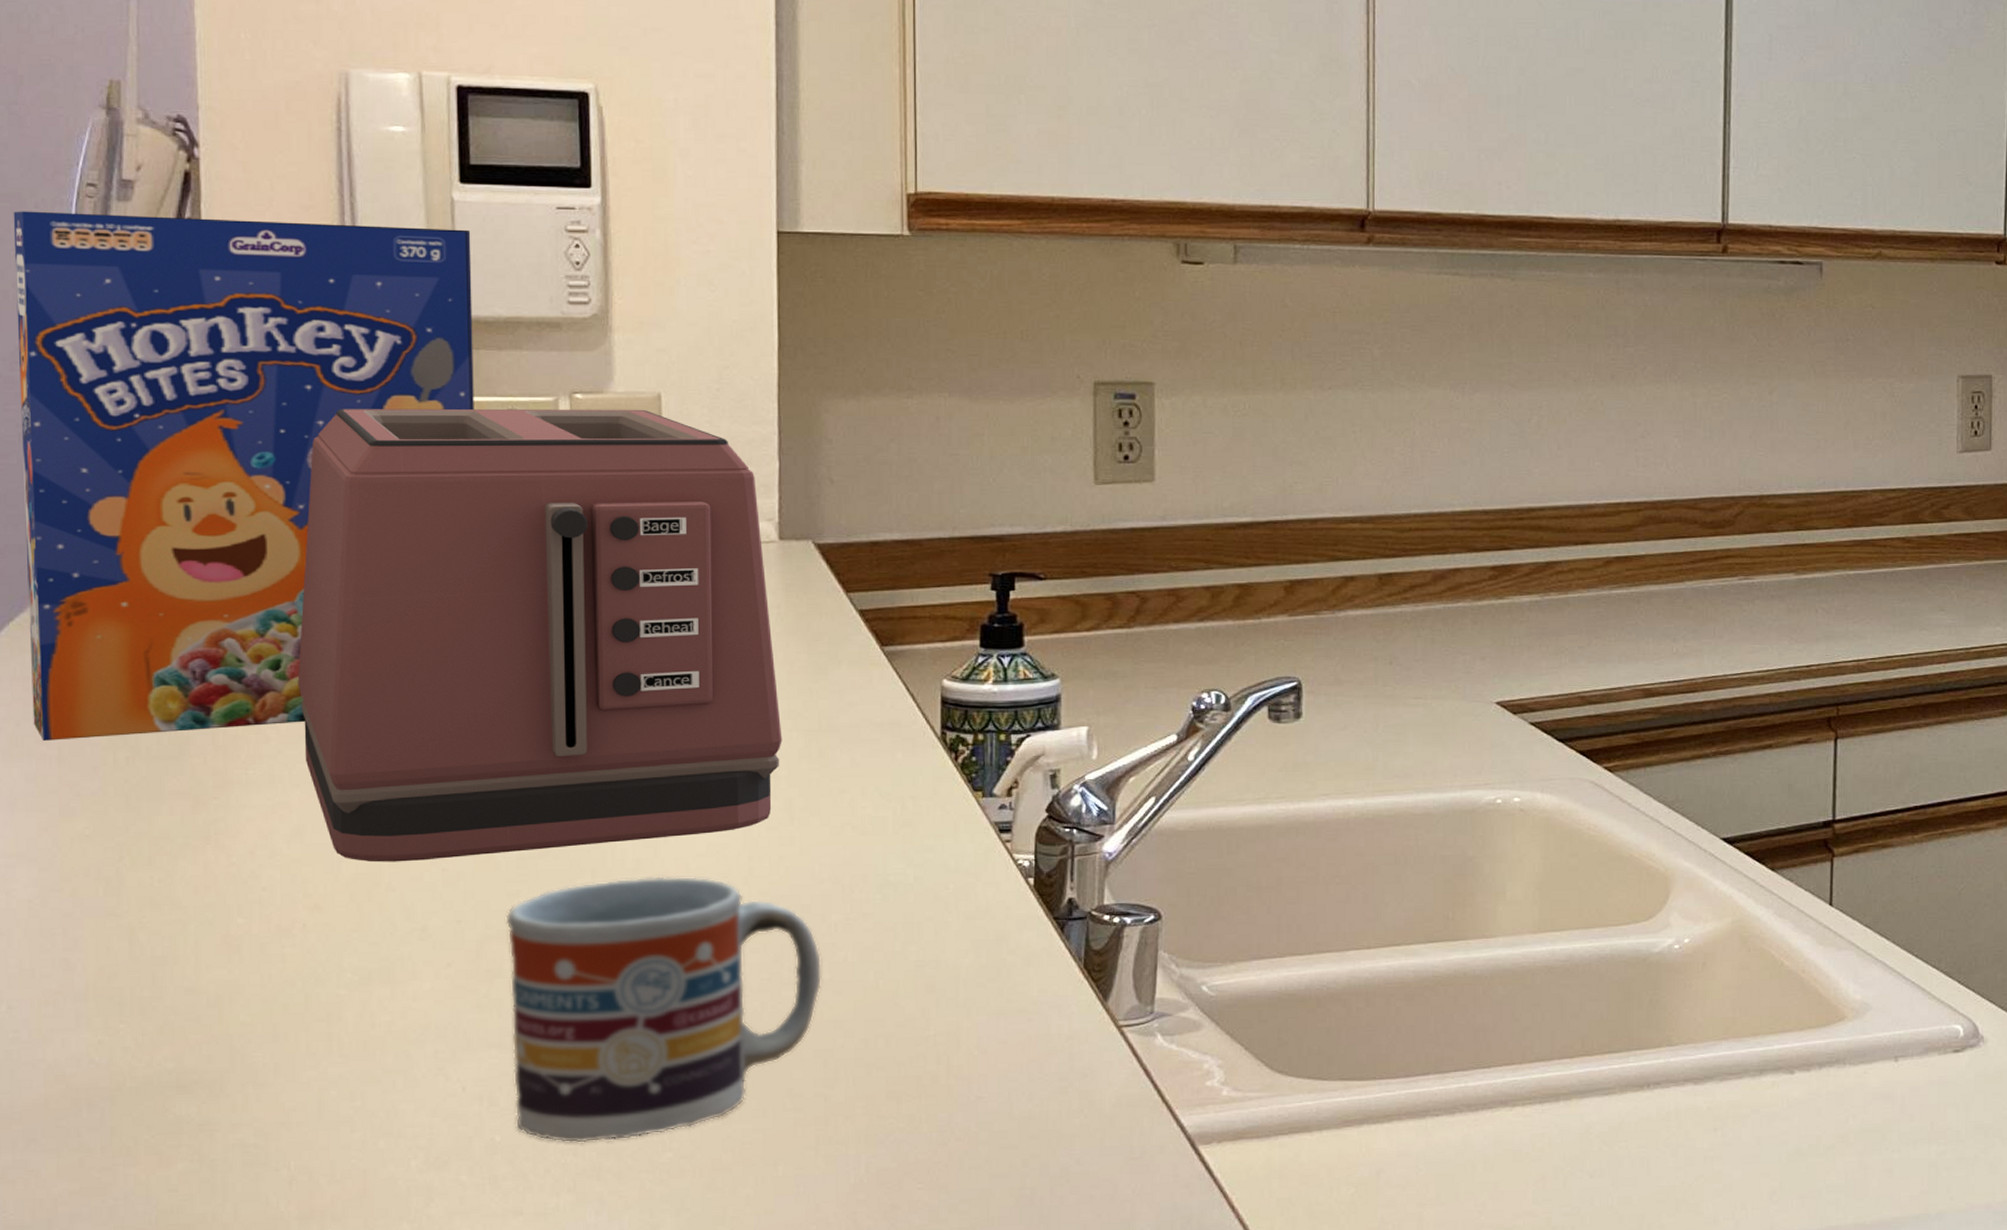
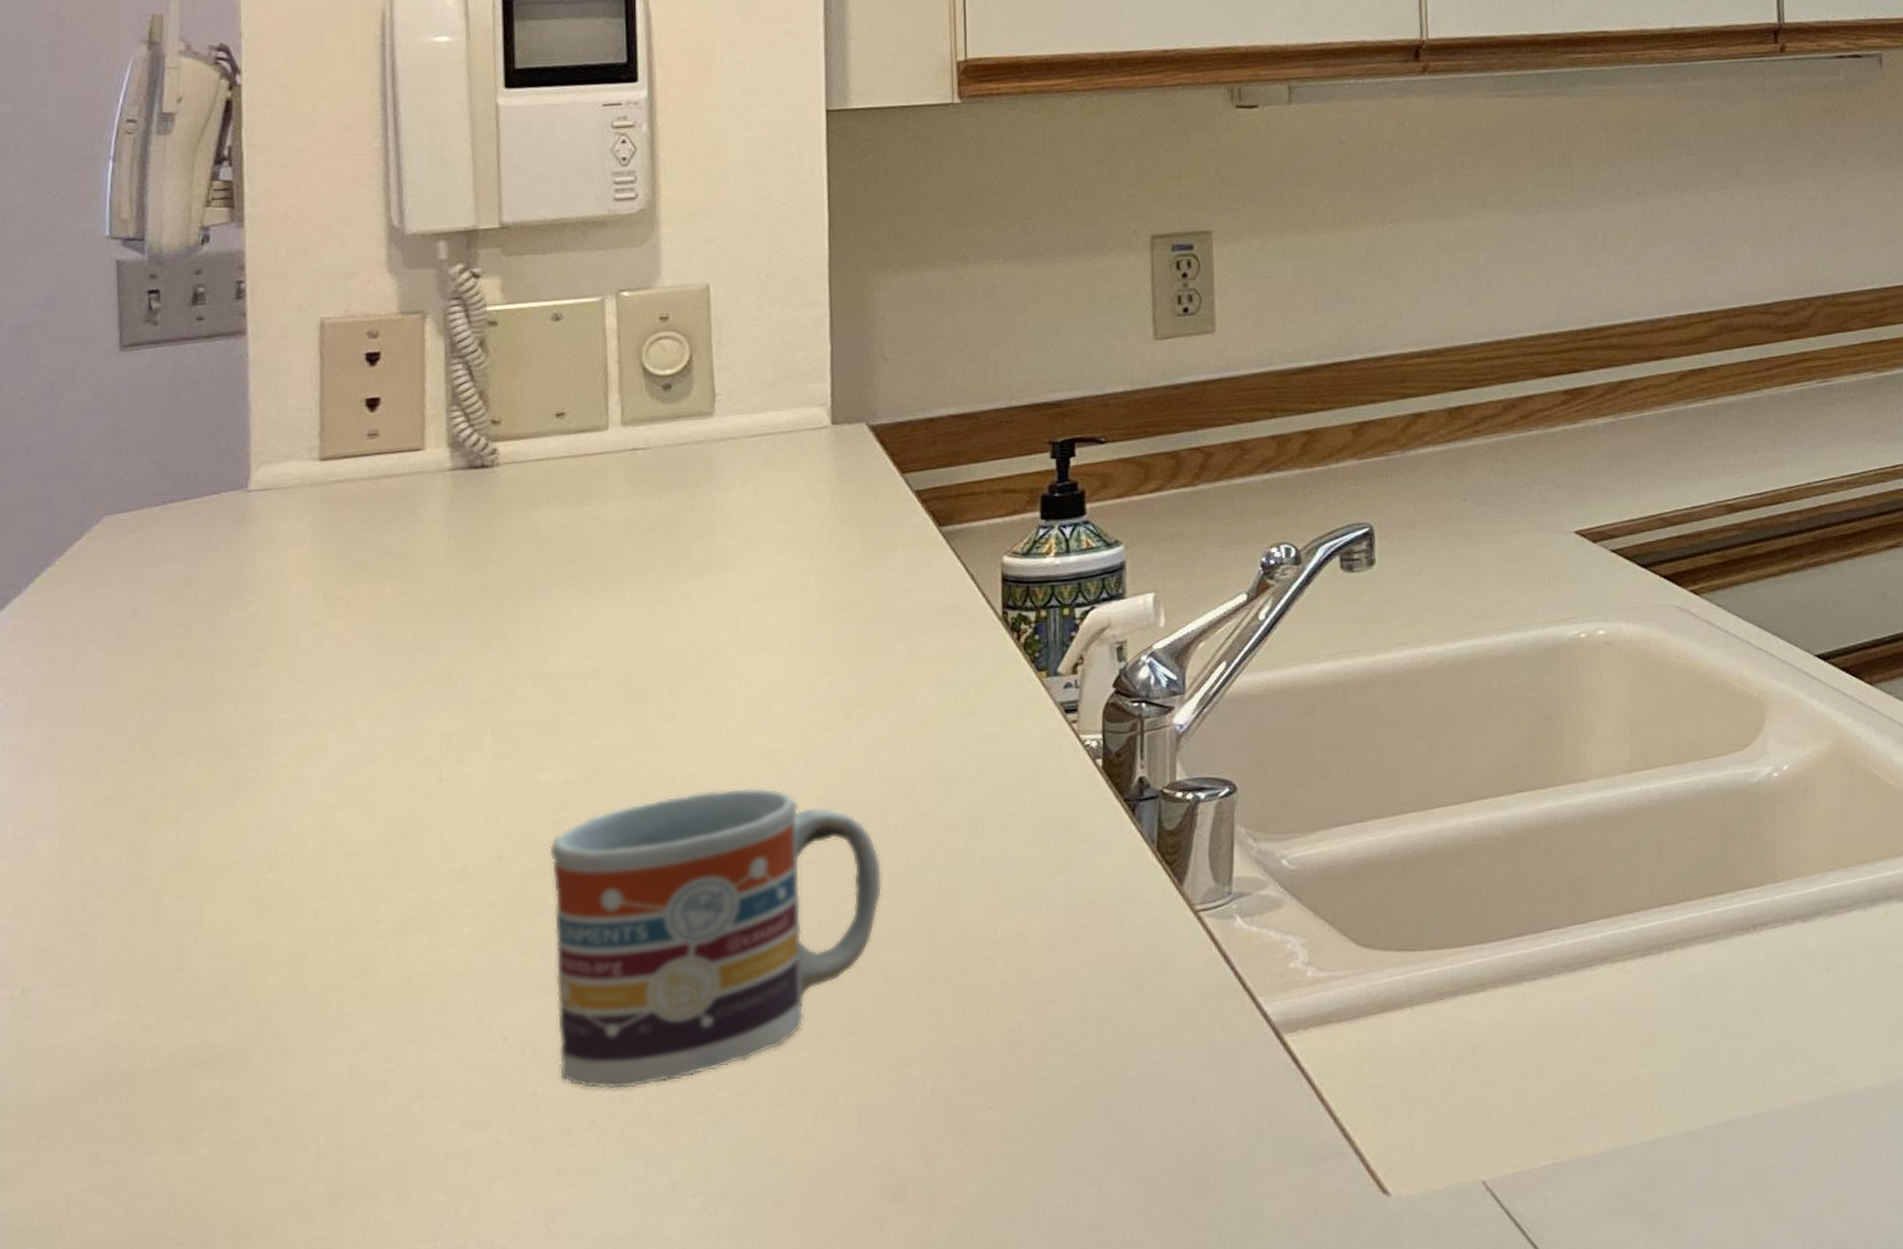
cereal box: present [13,211,474,741] -> none [51,134,519,701]
toaster: present [297,408,783,862] -> none [334,302,838,801]

